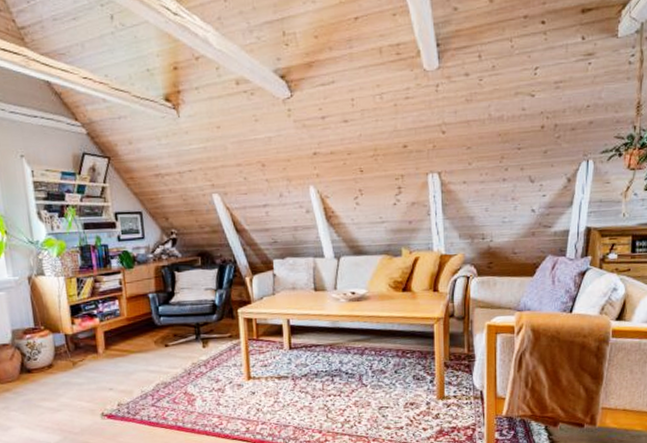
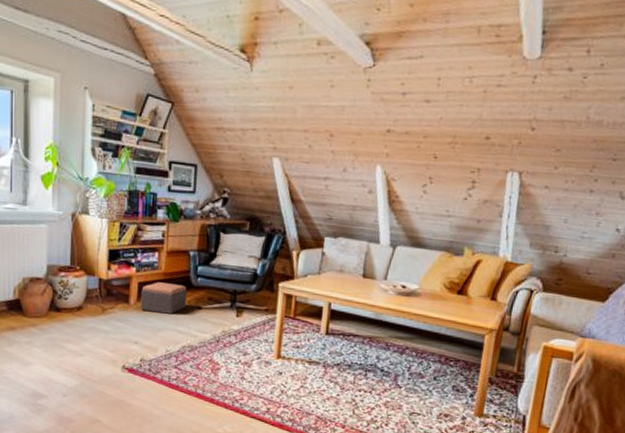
footstool: none [108,326,153,357] -> present [140,282,187,314]

